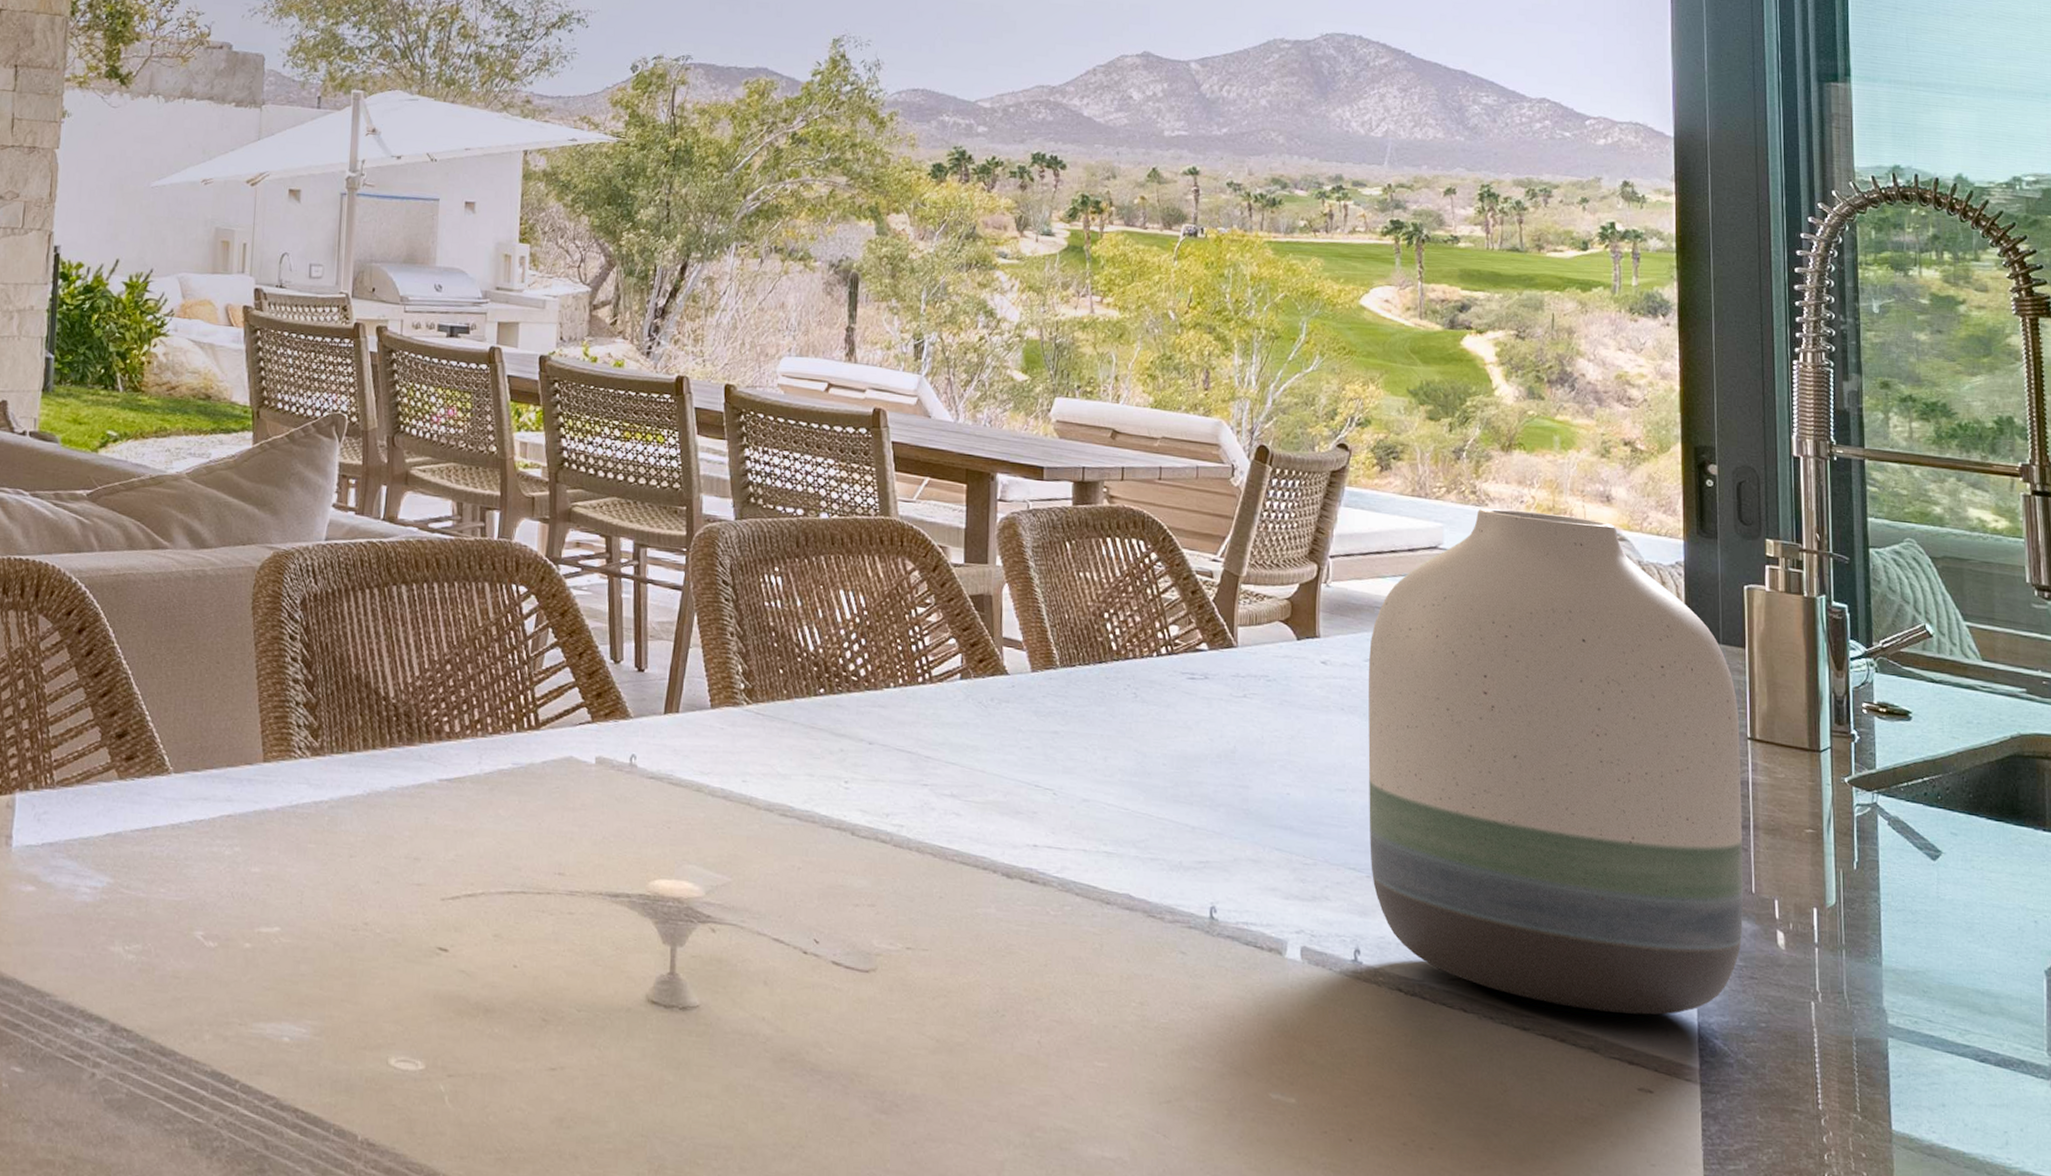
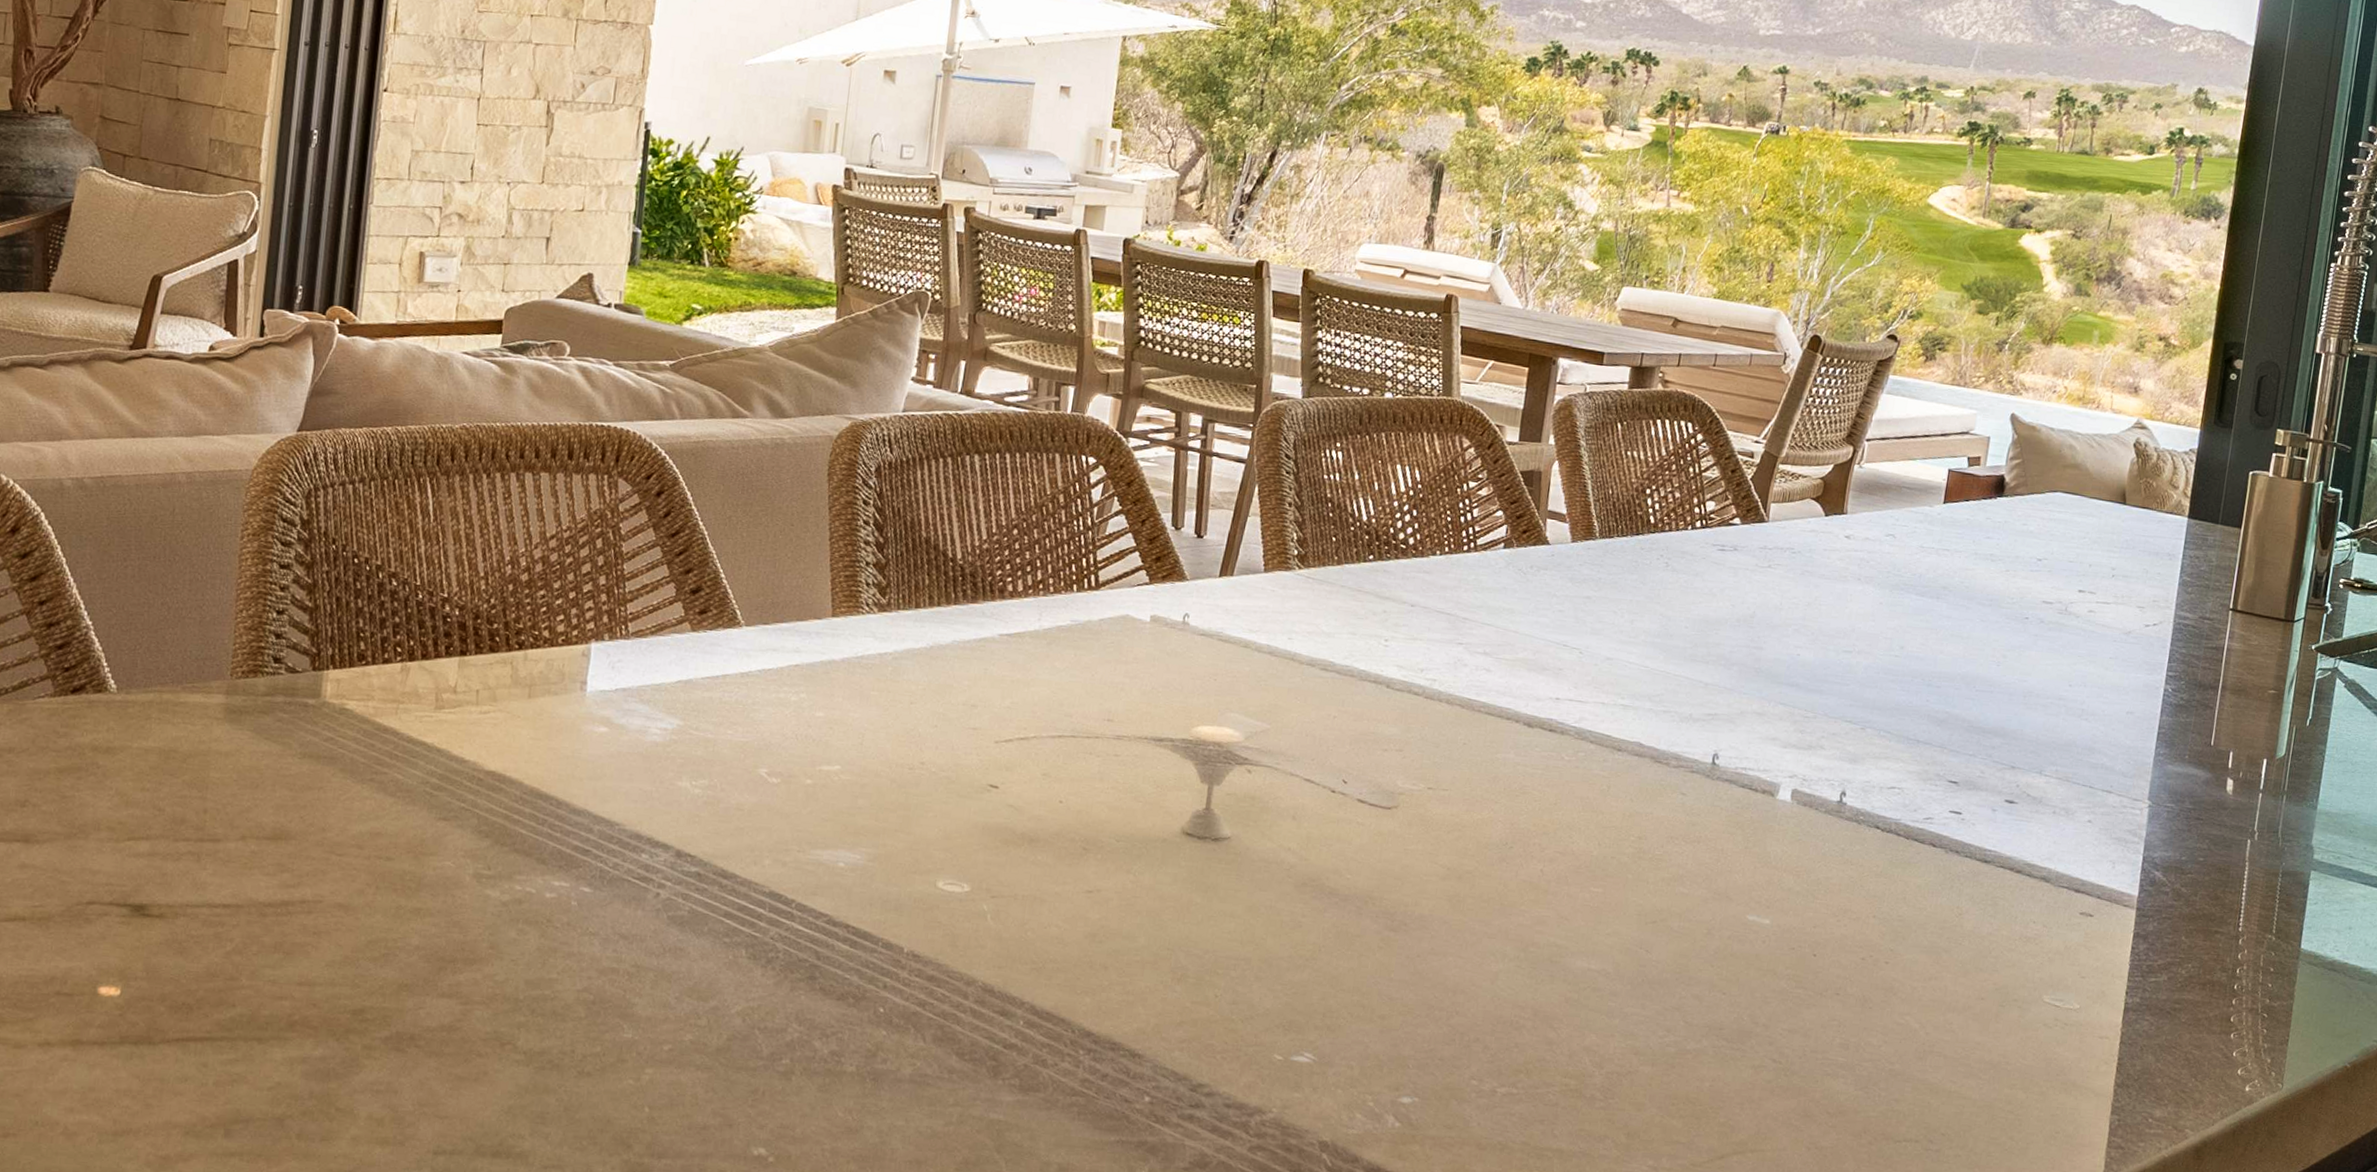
vase: present [1368,508,1743,1015] -> none [1866,397,2226,850]

